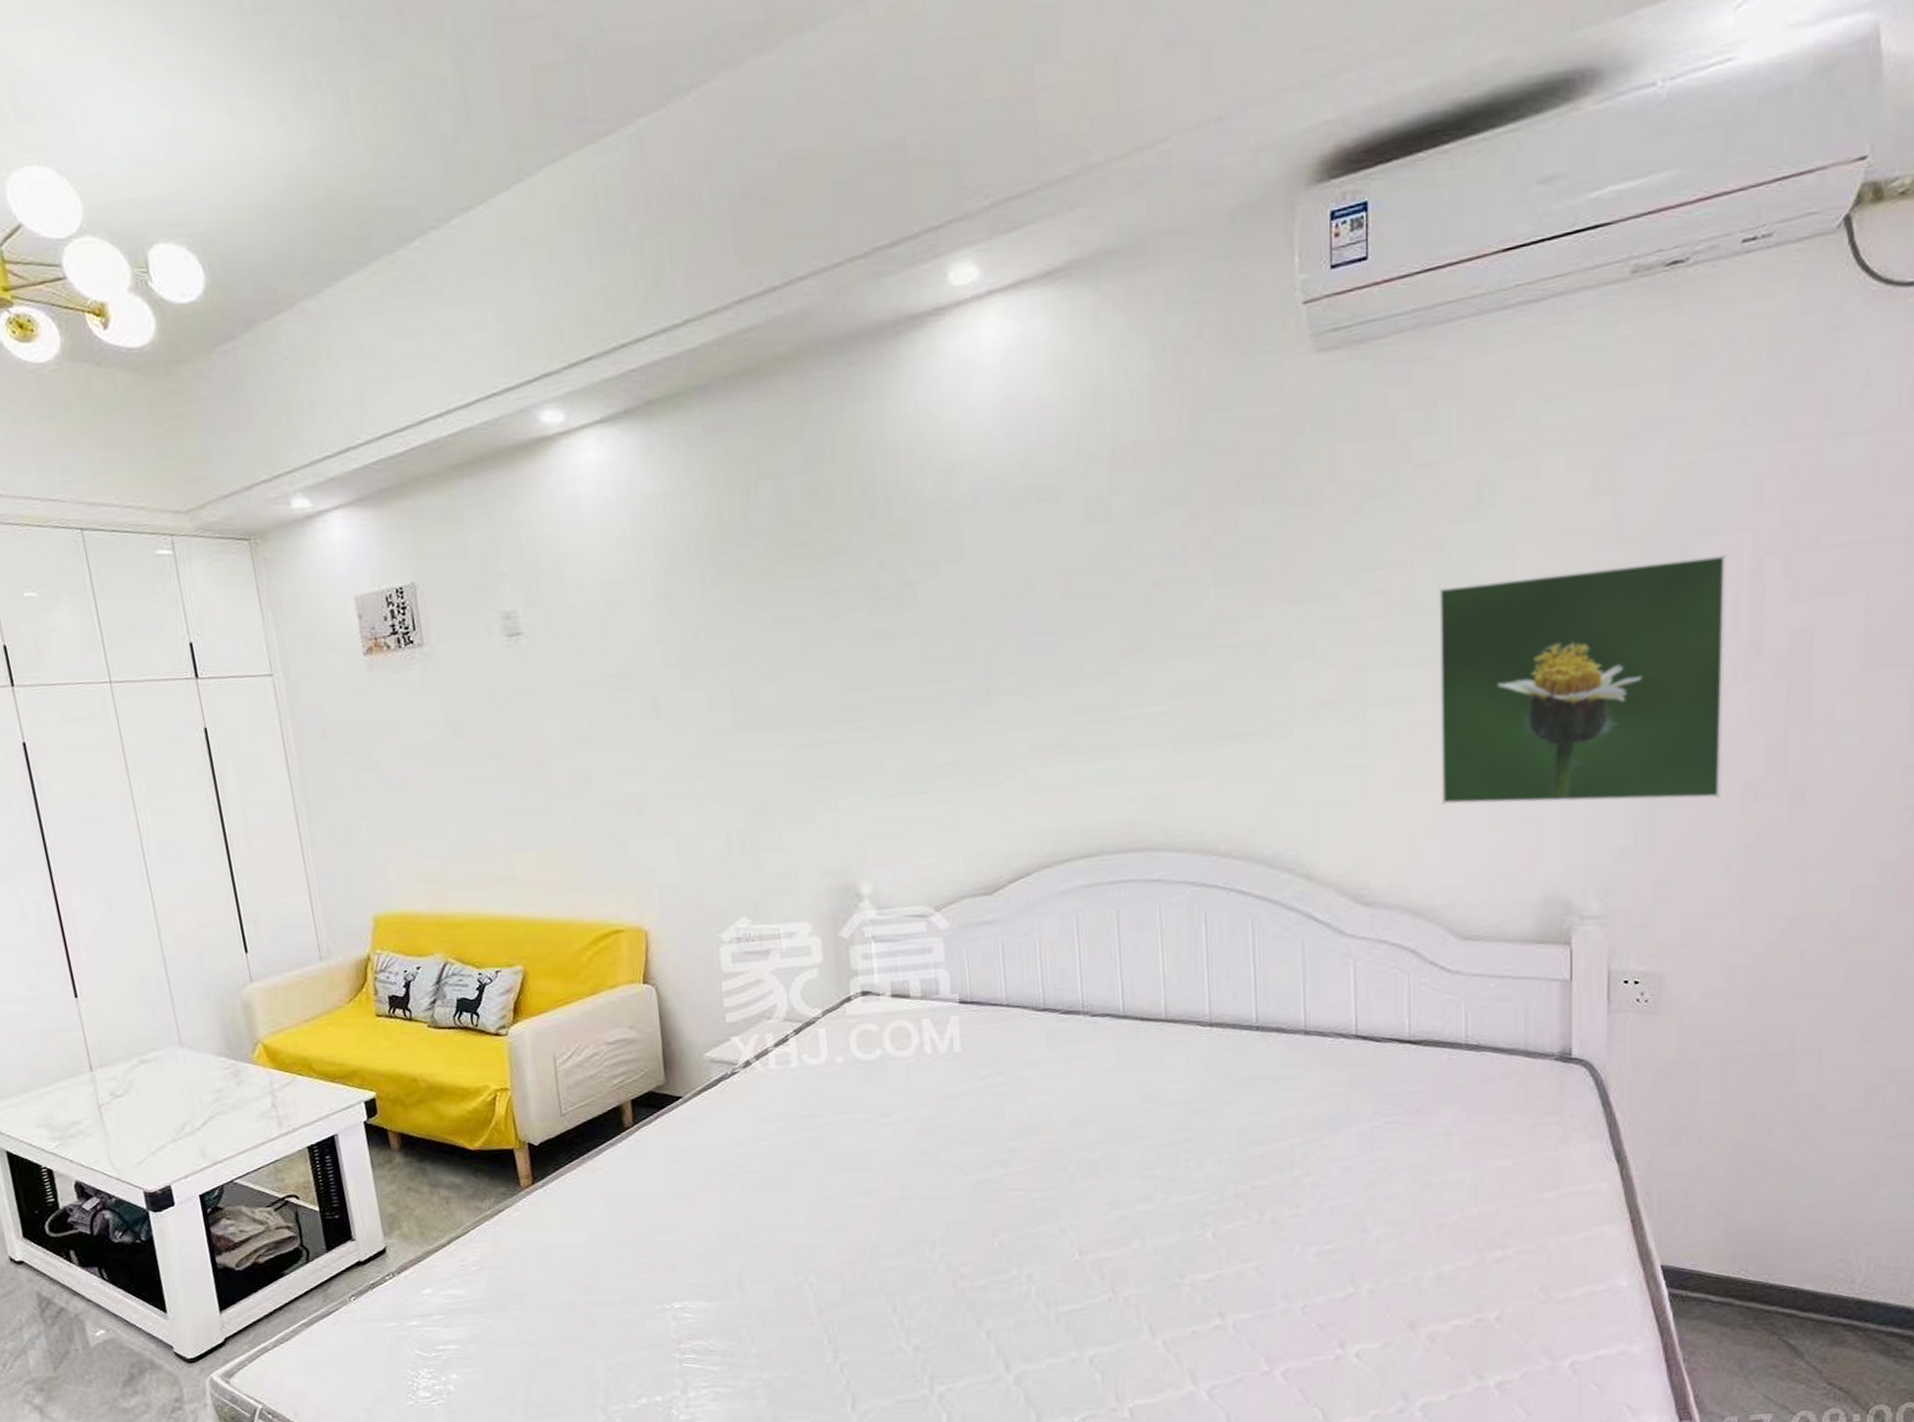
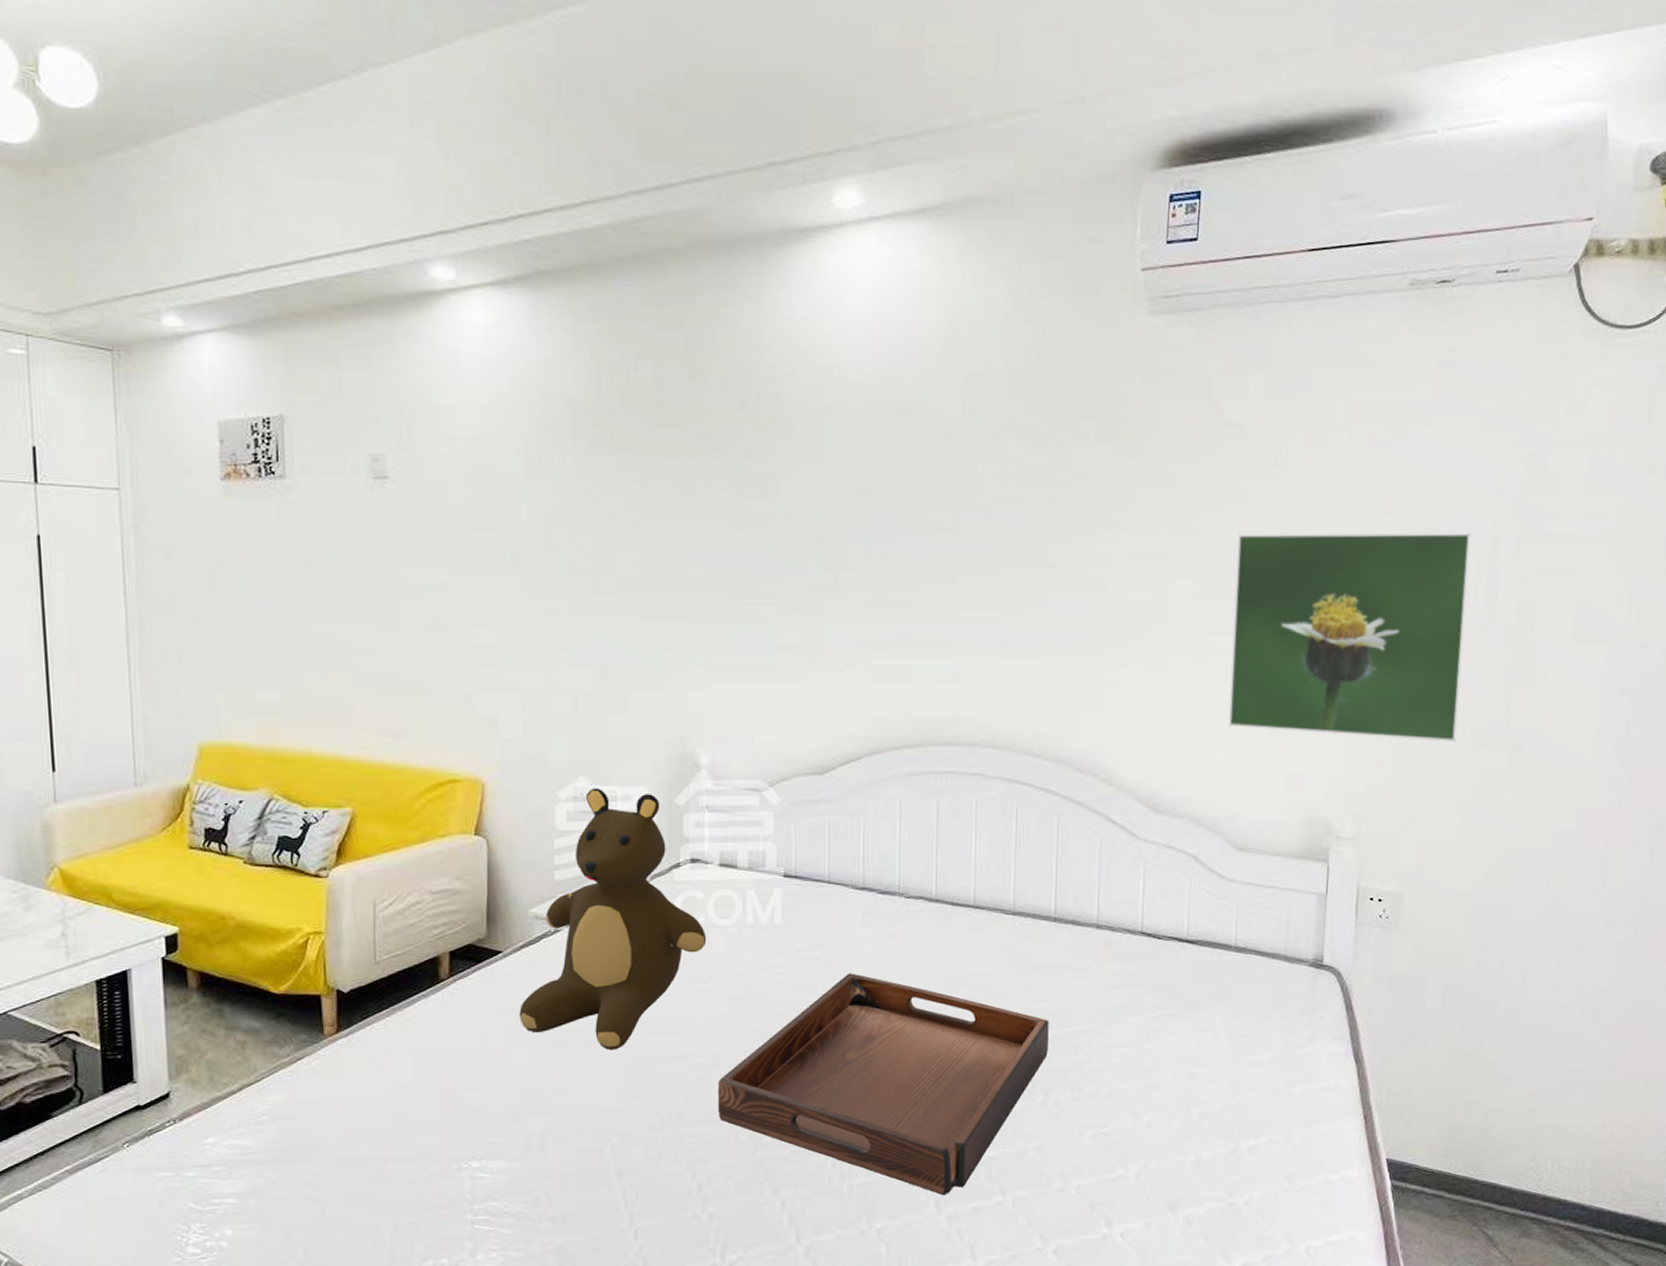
teddy bear: none [704,927,886,1189] -> present [519,788,707,1051]
serving tray: none [910,1097,1260,1321] -> present [717,973,1049,1196]

